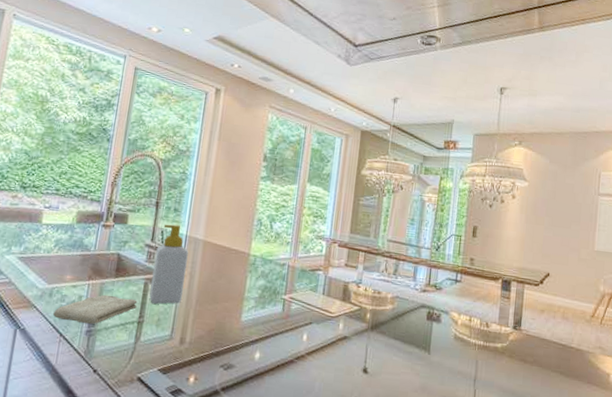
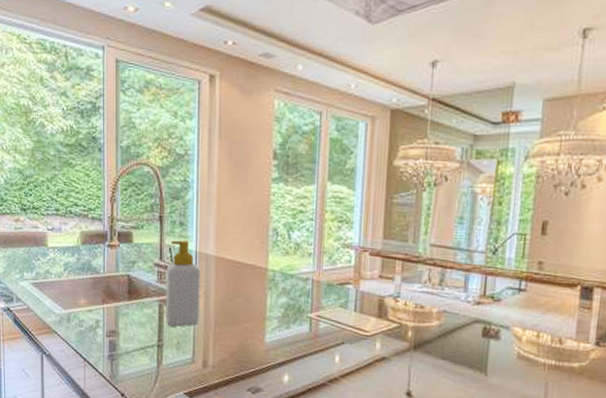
washcloth: present [53,294,138,324] -> none [74,318,154,349]

